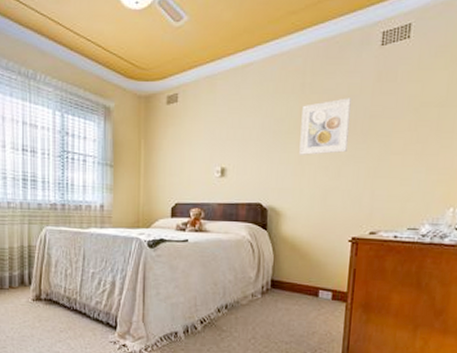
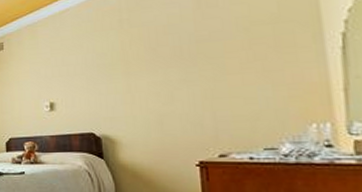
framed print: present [299,98,351,155] -> none [123,27,177,84]

